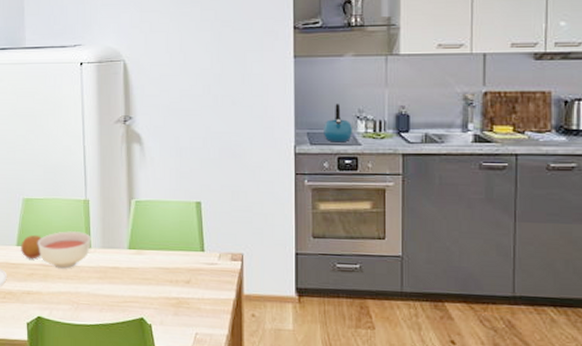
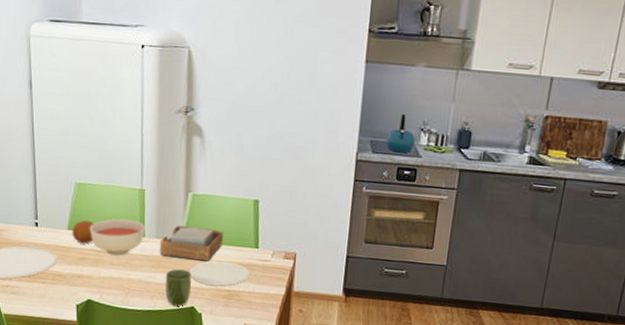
napkin holder: none [106,233,168,269] -> present [159,225,223,262]
cup: none [113,279,140,318] -> present [165,269,192,306]
plate: none [136,267,198,295] -> present [189,260,251,287]

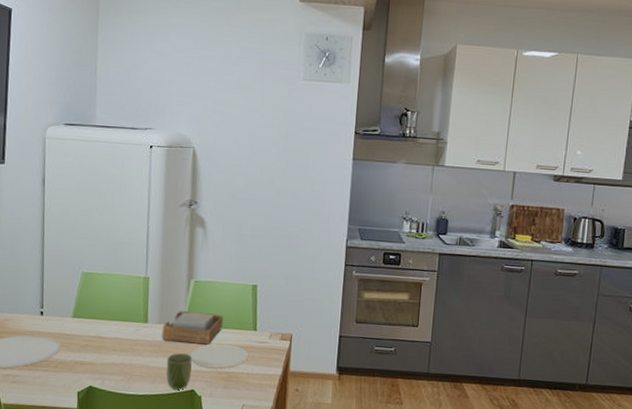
fruit: present [72,220,94,243] -> none [76,307,99,331]
bowl: present [89,218,146,255] -> none [93,305,149,341]
kettle: present [385,114,416,154] -> none [372,205,399,240]

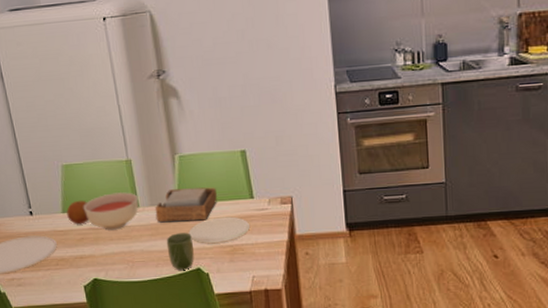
fruit: none [76,307,99,331] -> present [66,200,88,224]
bowl: none [93,305,149,341] -> present [83,192,139,230]

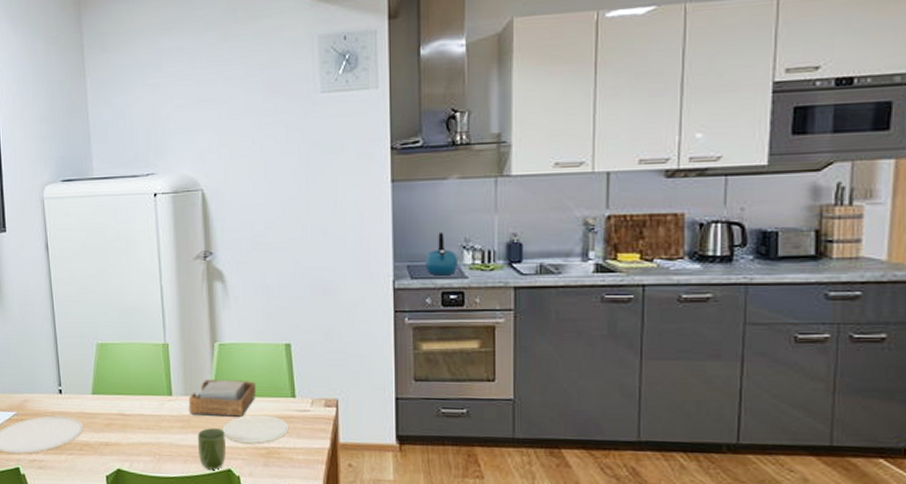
fruit: present [66,200,88,224] -> none [96,382,119,407]
bowl: present [83,192,139,230] -> none [114,378,172,418]
kettle: none [361,38,392,78] -> present [424,233,459,276]

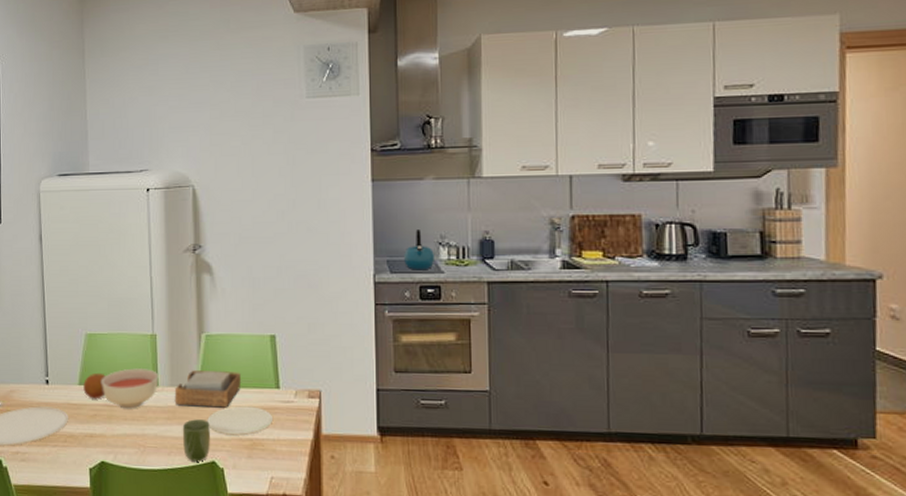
fruit: none [96,382,119,407] -> present [83,372,106,398]
bowl: none [114,378,172,418] -> present [101,368,159,409]

